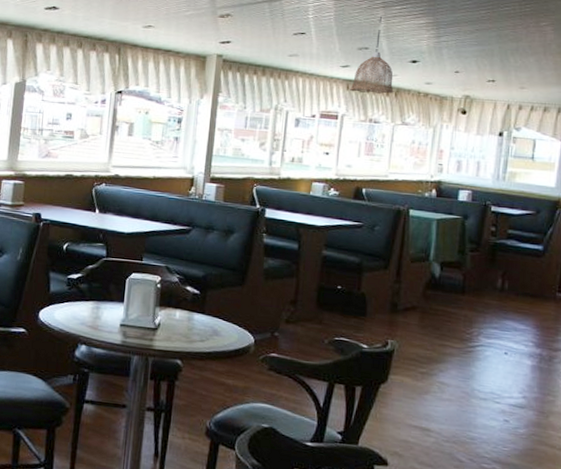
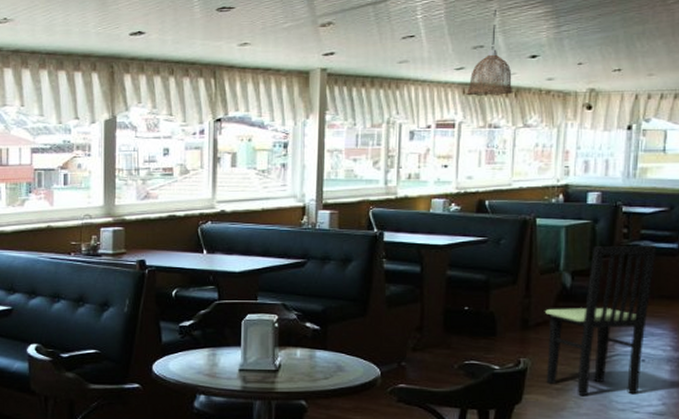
dining chair: none [411,241,522,385] -> present [545,246,657,395]

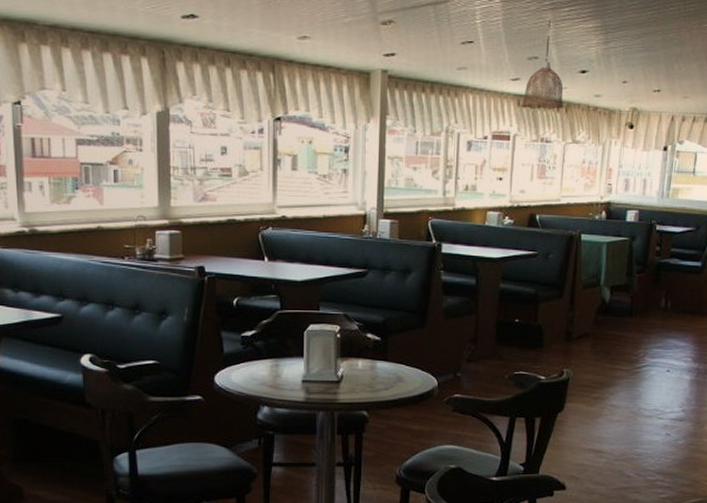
dining chair: present [545,246,657,395] -> none [585,263,684,403]

